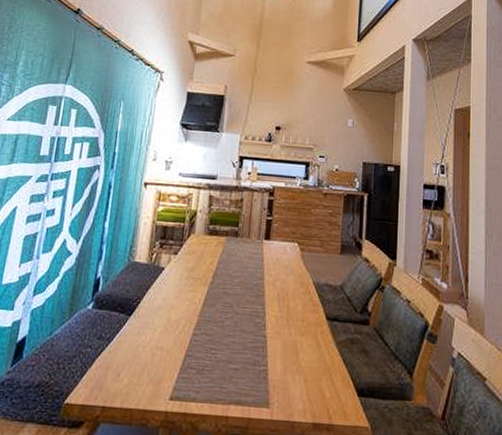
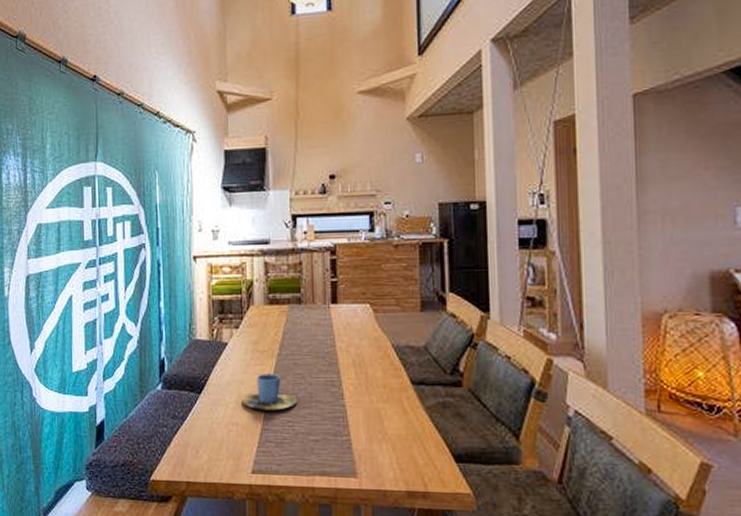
cup: none [170,300,224,337] -> present [241,374,298,411]

